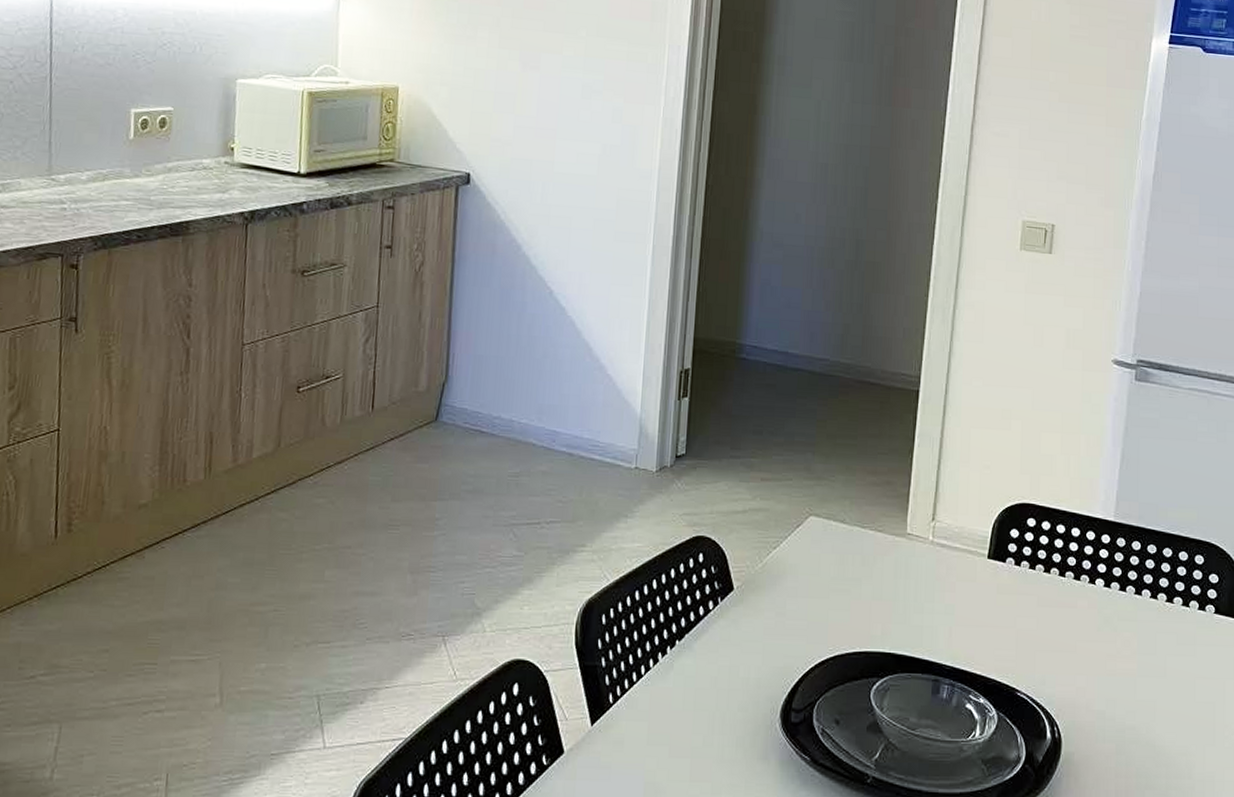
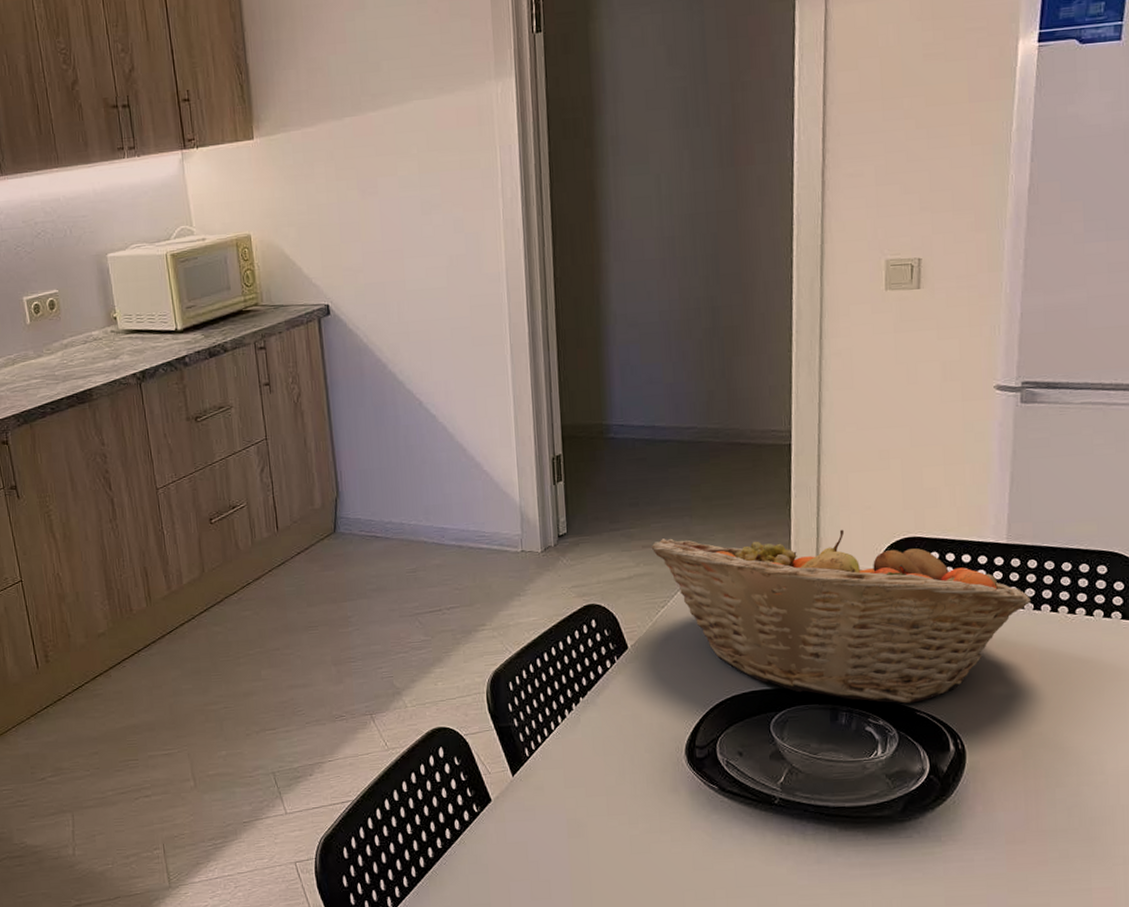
fruit basket: none [770,473,1133,682] -> present [651,529,1031,704]

